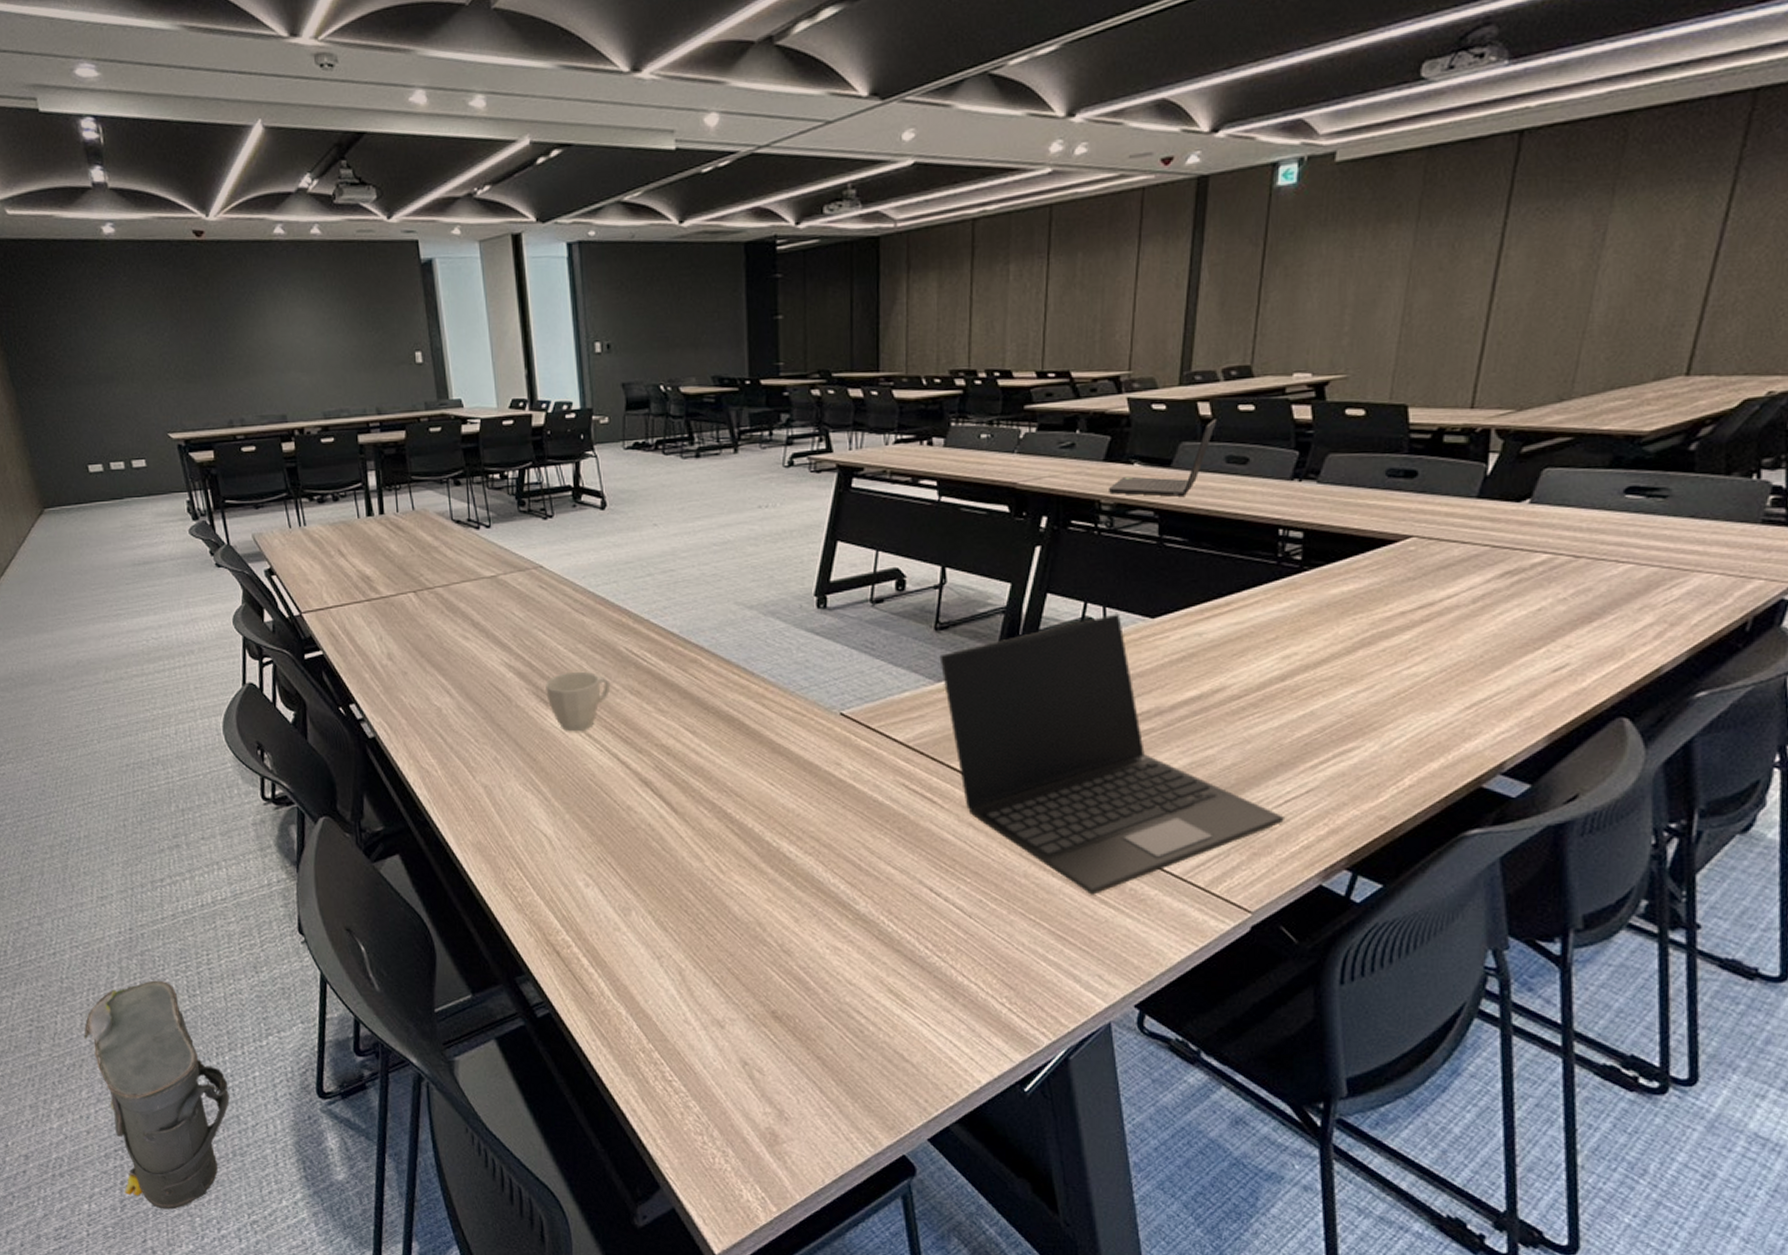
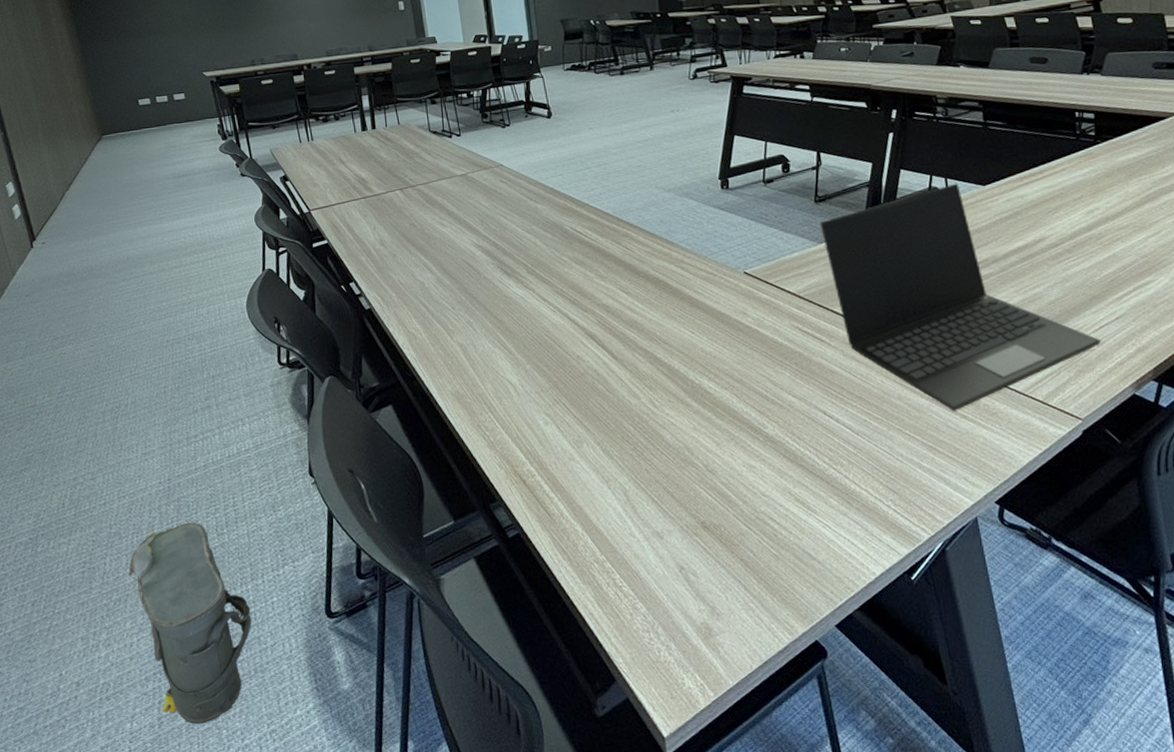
cup: present [546,671,611,732] -> none [508,247,560,297]
laptop: present [1109,419,1218,497] -> none [942,30,1021,91]

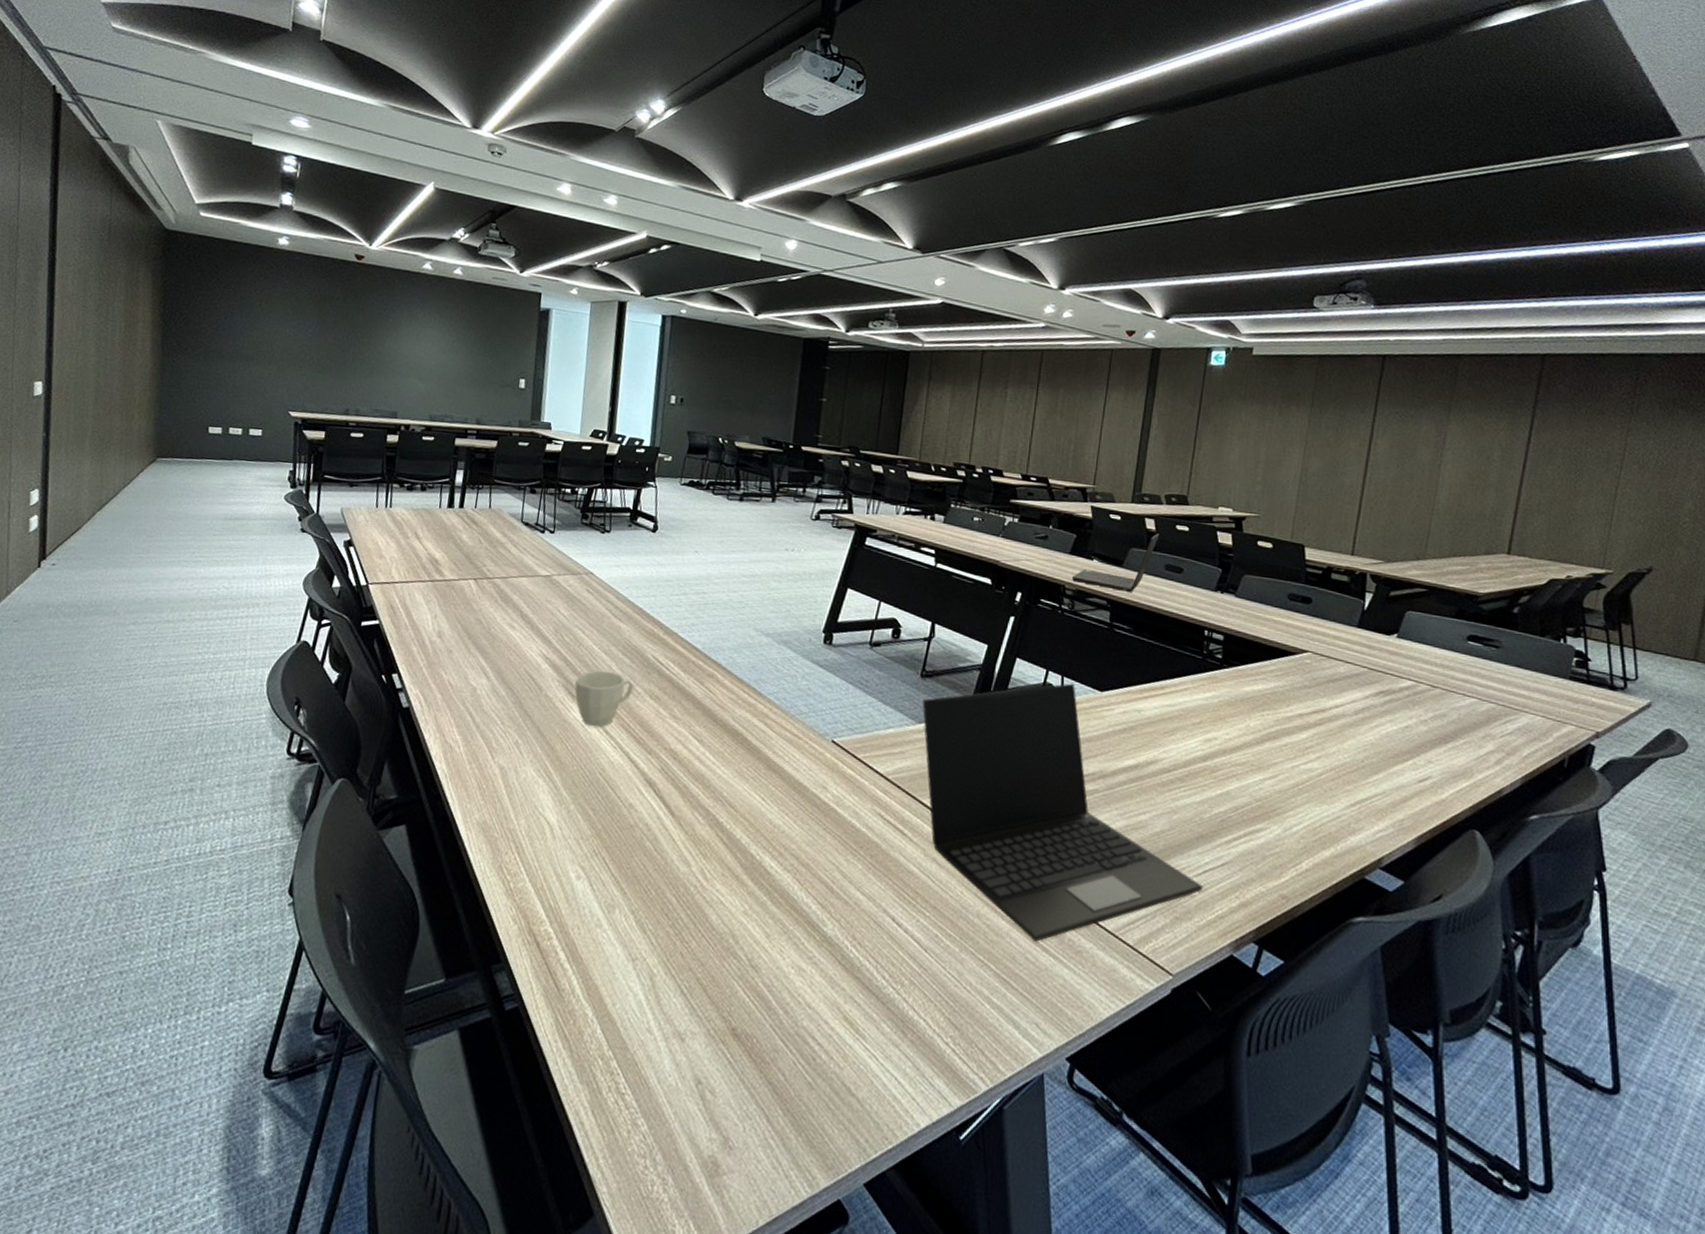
bag: present [129,522,252,724] -> none [24,927,173,1195]
cup: none [508,247,560,297] -> present [574,671,634,727]
laptop: none [942,30,1021,91] -> present [1072,533,1160,592]

